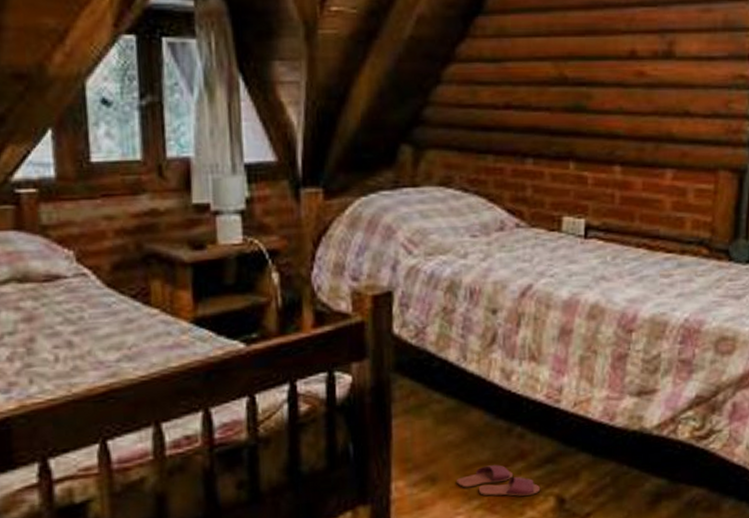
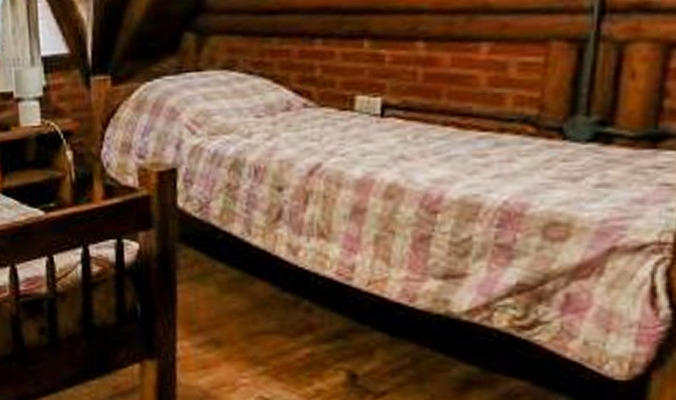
slippers: present [457,465,541,496] -> none [241,335,330,367]

